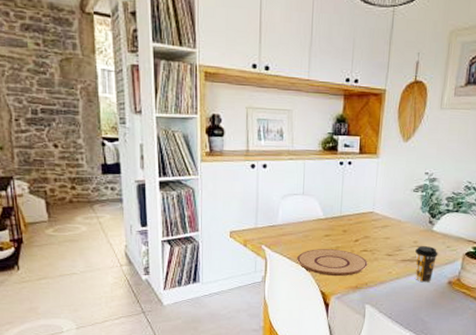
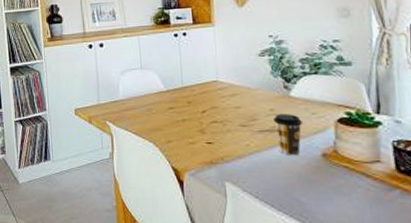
plate: present [297,249,368,277] -> none [143,122,220,151]

